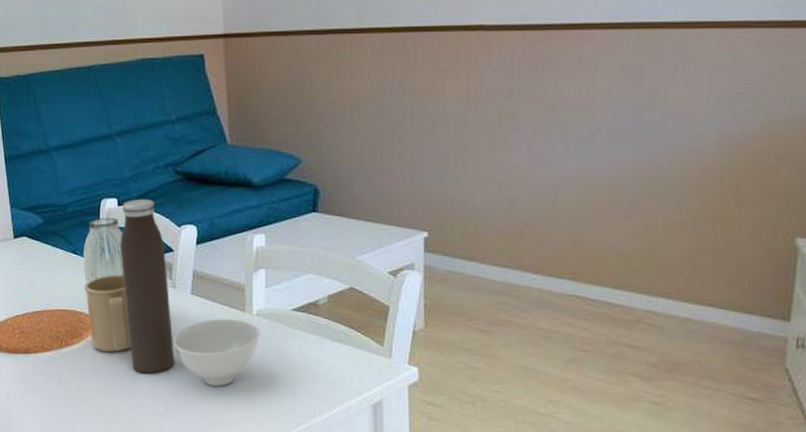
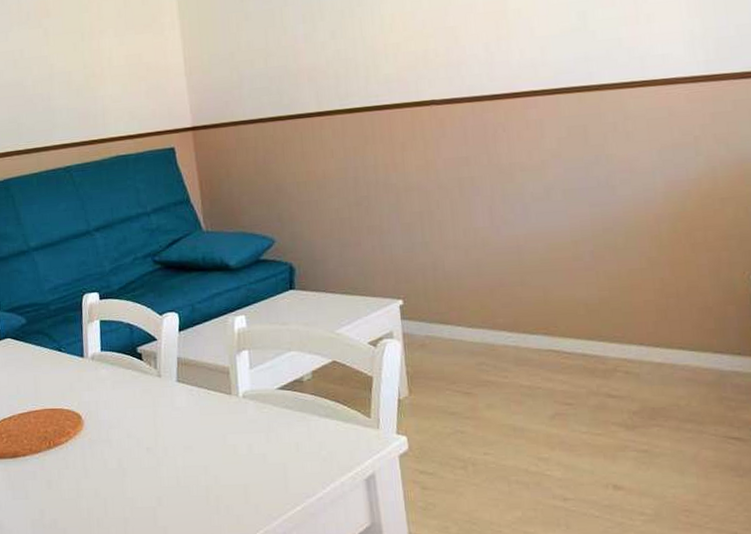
vase: present [83,217,124,284] -> none [67,311,109,380]
mug: present [83,274,132,352] -> none [69,367,121,448]
water bottle: present [120,198,175,374] -> none [103,290,165,468]
bowl: present [171,319,260,386] -> none [160,403,248,474]

